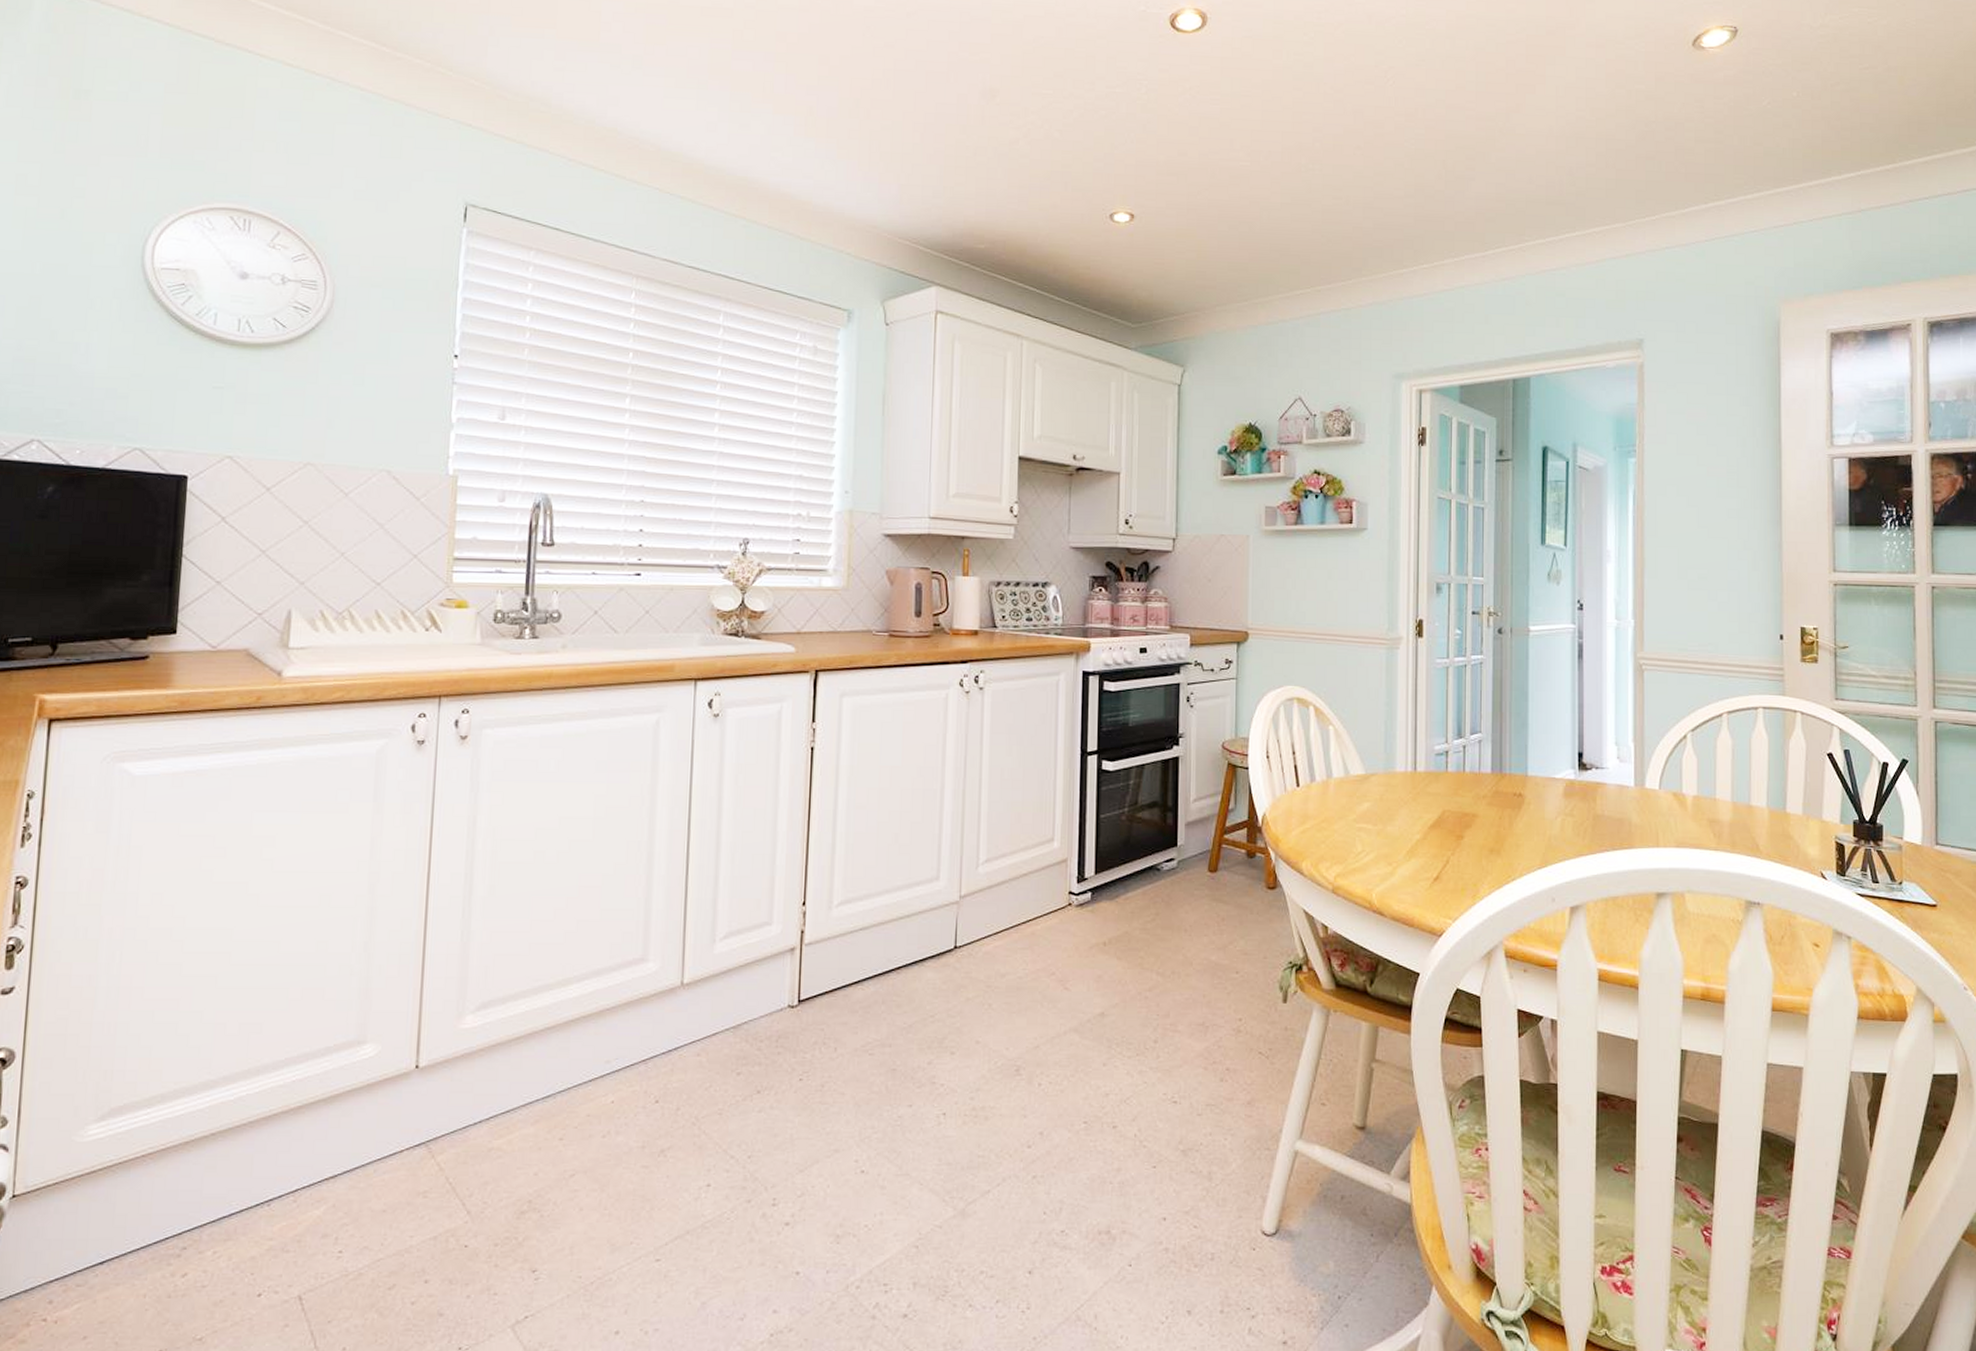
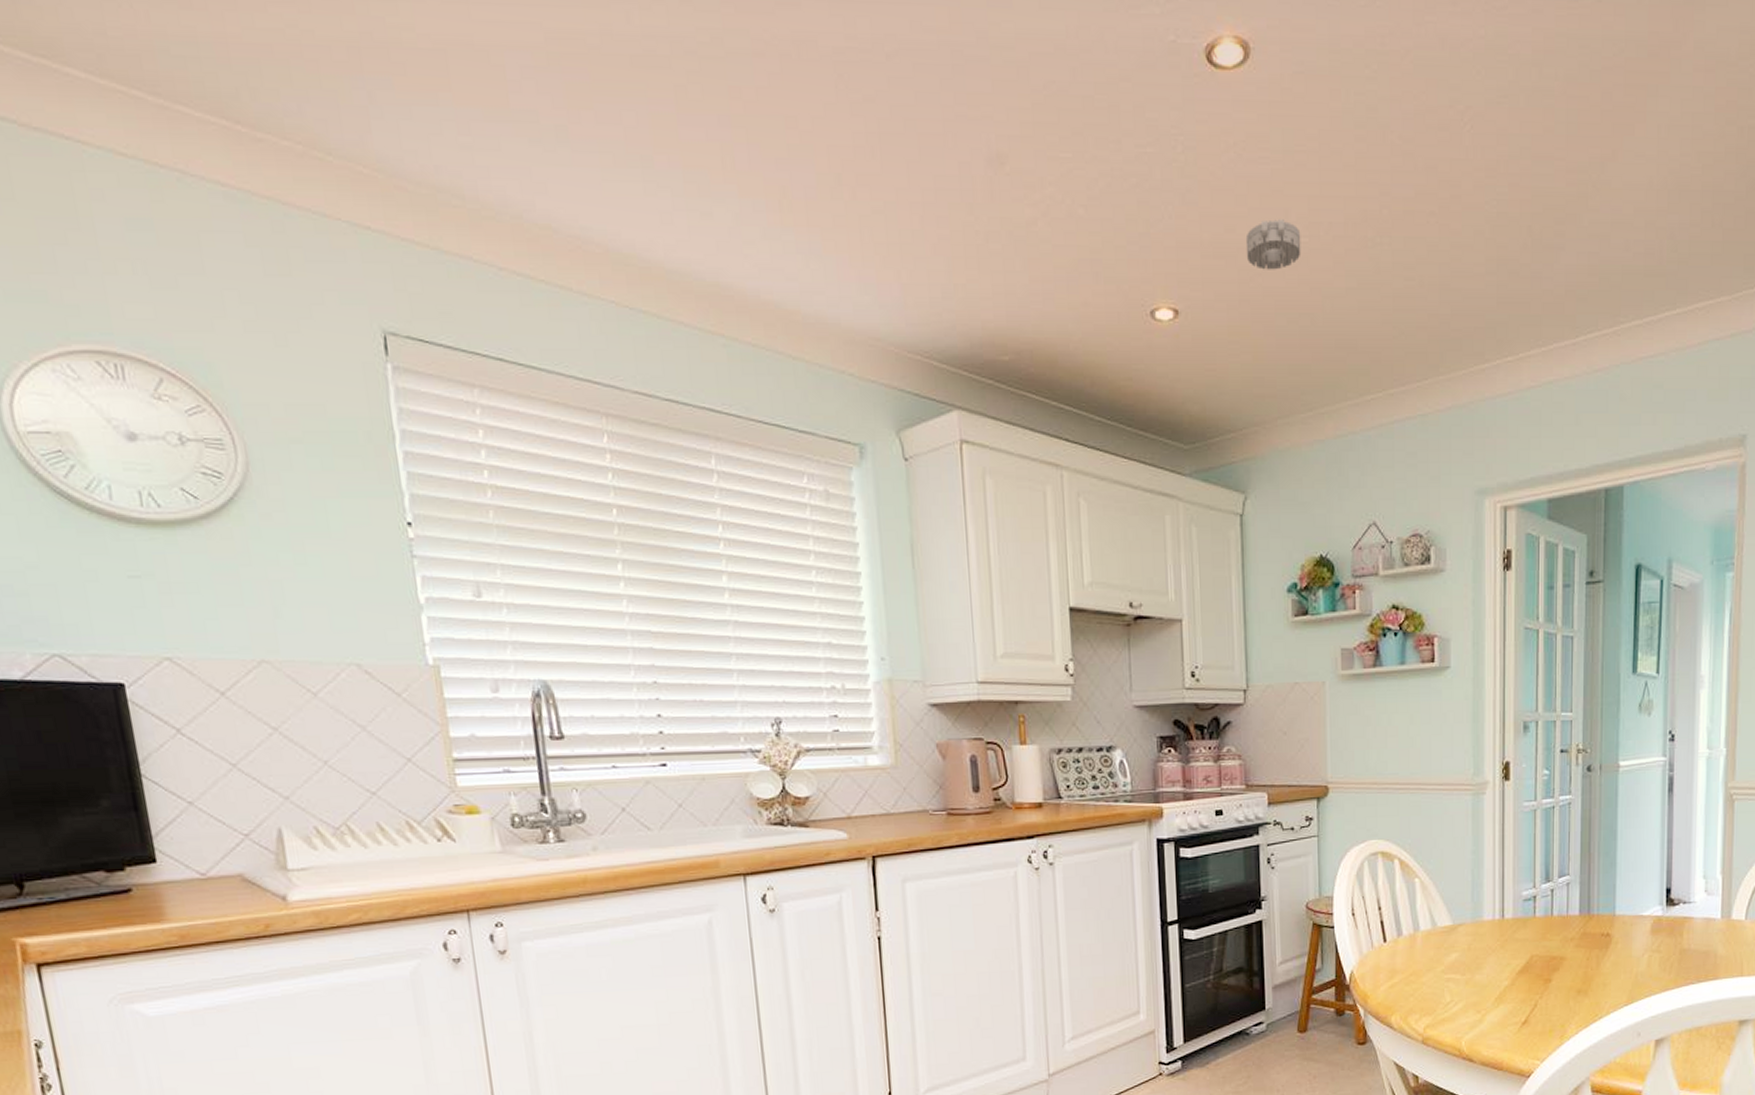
smoke detector: none [1195,147,1244,187] -> present [1245,219,1301,270]

